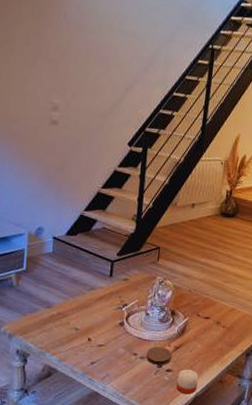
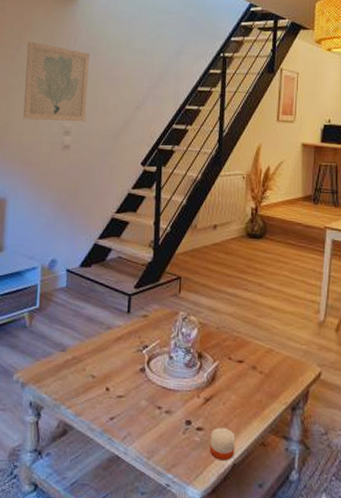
wall art: none [10,10,80,100] -> present [23,41,89,122]
coaster: present [146,347,172,365] -> none [172,398,202,422]

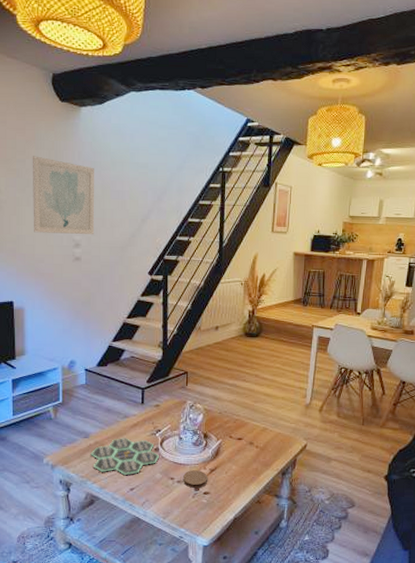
board game: none [66,353,146,401] -> present [90,438,160,476]
coaster: none [172,398,202,422] -> present [183,470,208,488]
candle: present [210,427,236,461] -> none [215,491,236,516]

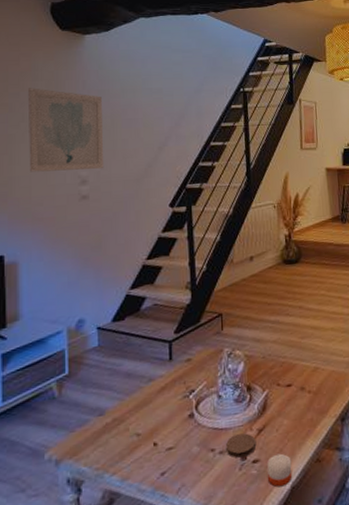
board game: present [90,438,160,476] -> none [107,406,196,459]
candle: none [215,491,236,516] -> present [267,453,293,487]

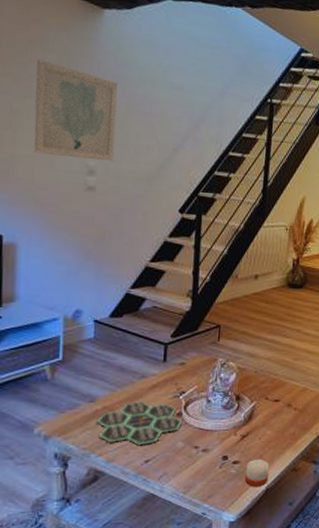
board game: none [107,406,196,459] -> present [96,401,183,446]
coaster: present [226,433,256,458] -> none [209,437,239,457]

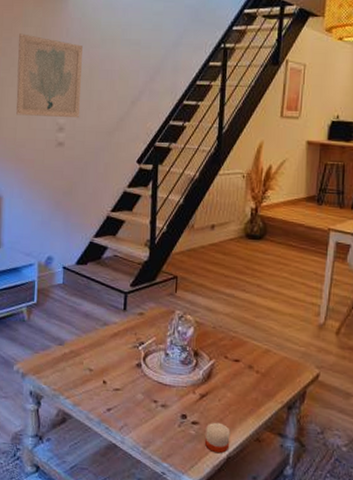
board game: present [96,401,183,446] -> none [64,348,142,394]

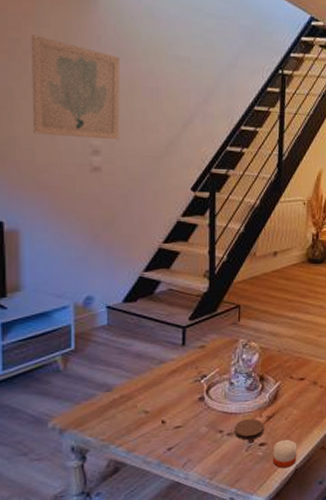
coaster: none [168,393,198,416] -> present [235,419,265,440]

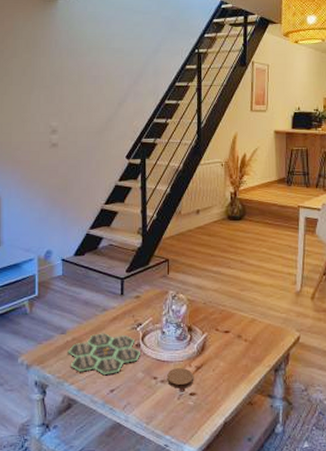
wall art: present [30,35,120,141] -> none [10,46,72,121]
board game: none [114,388,206,434] -> present [68,333,141,376]
candle: present [273,439,297,468] -> none [203,391,226,420]

